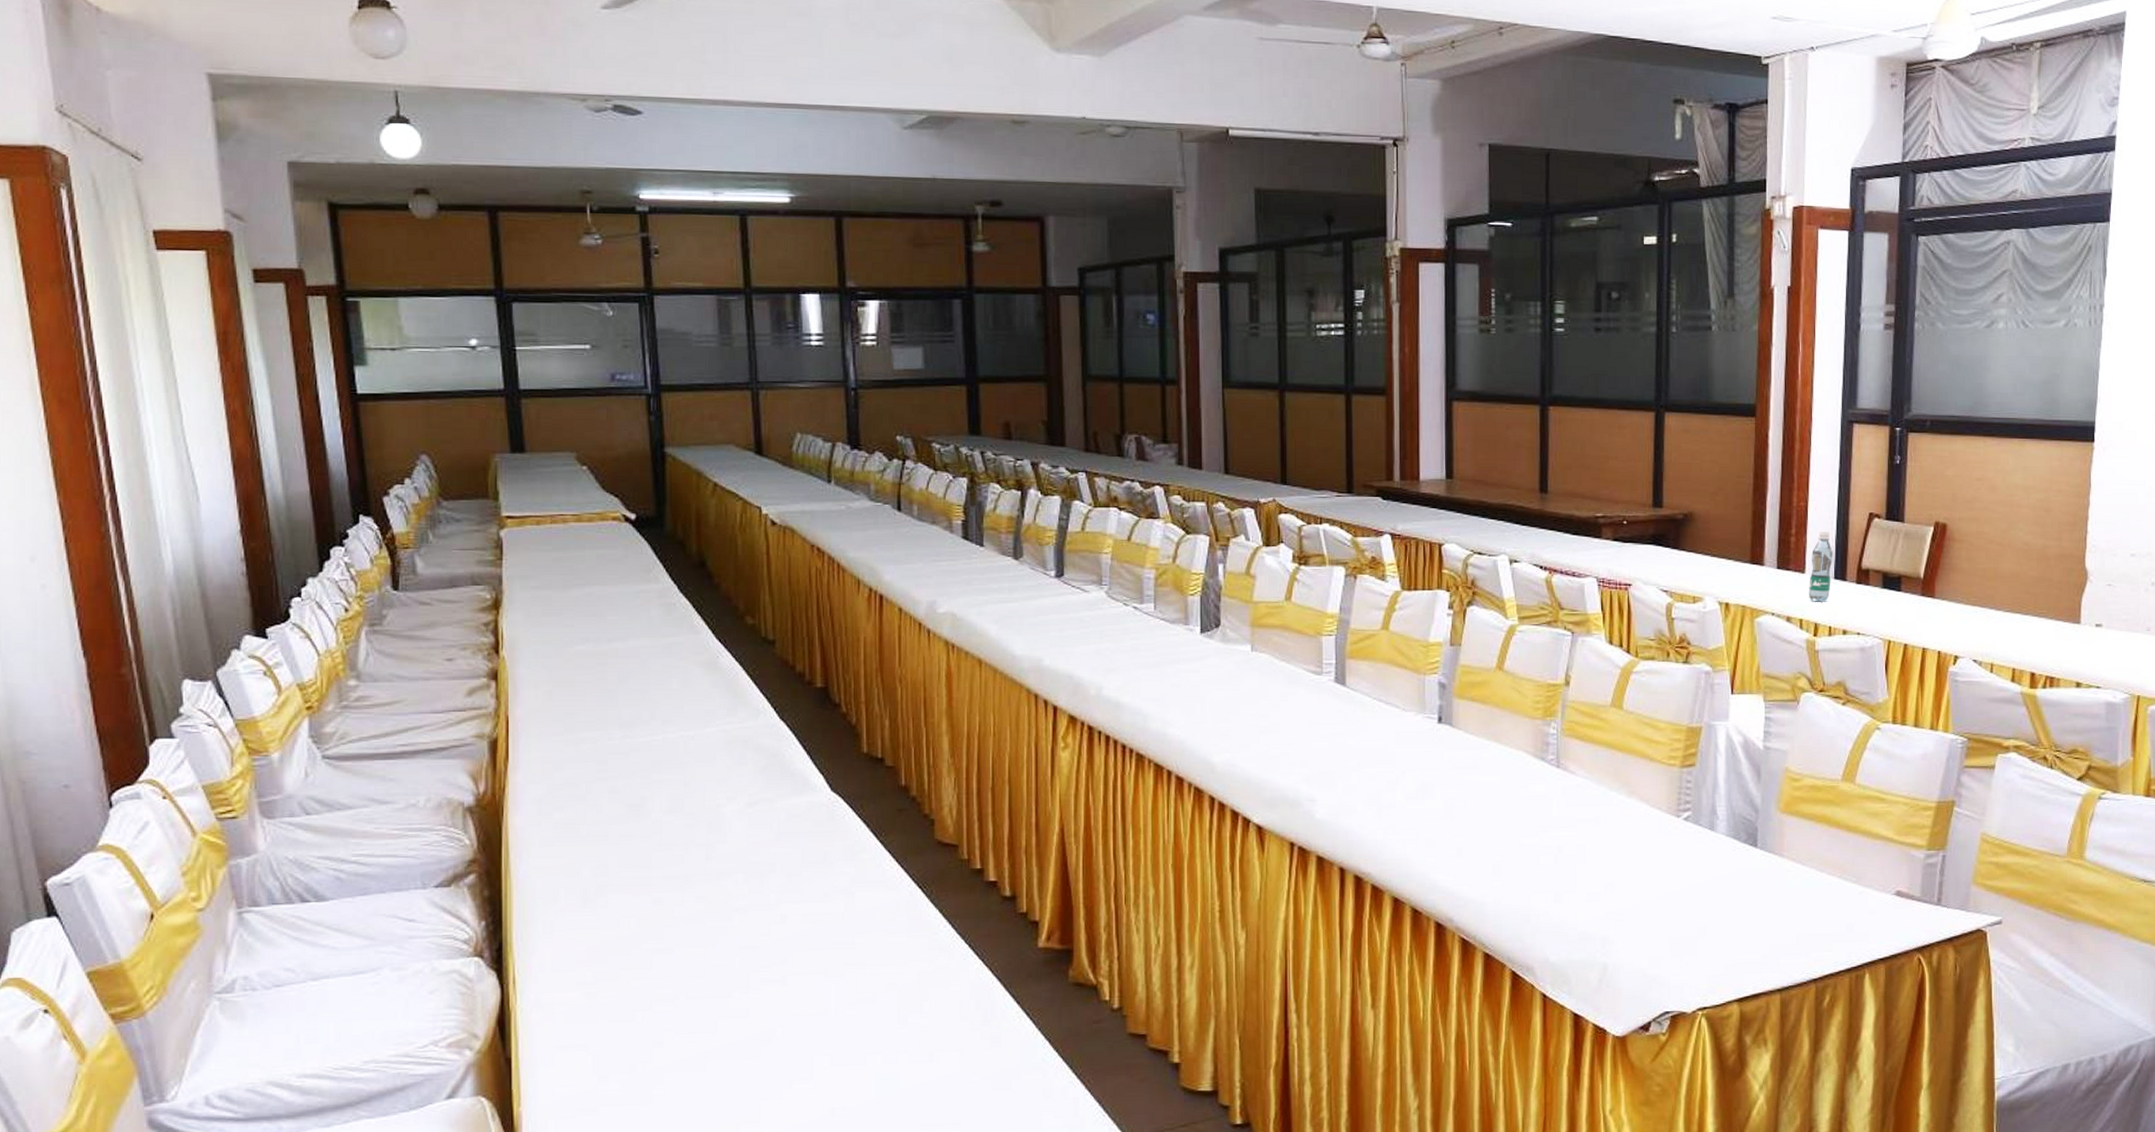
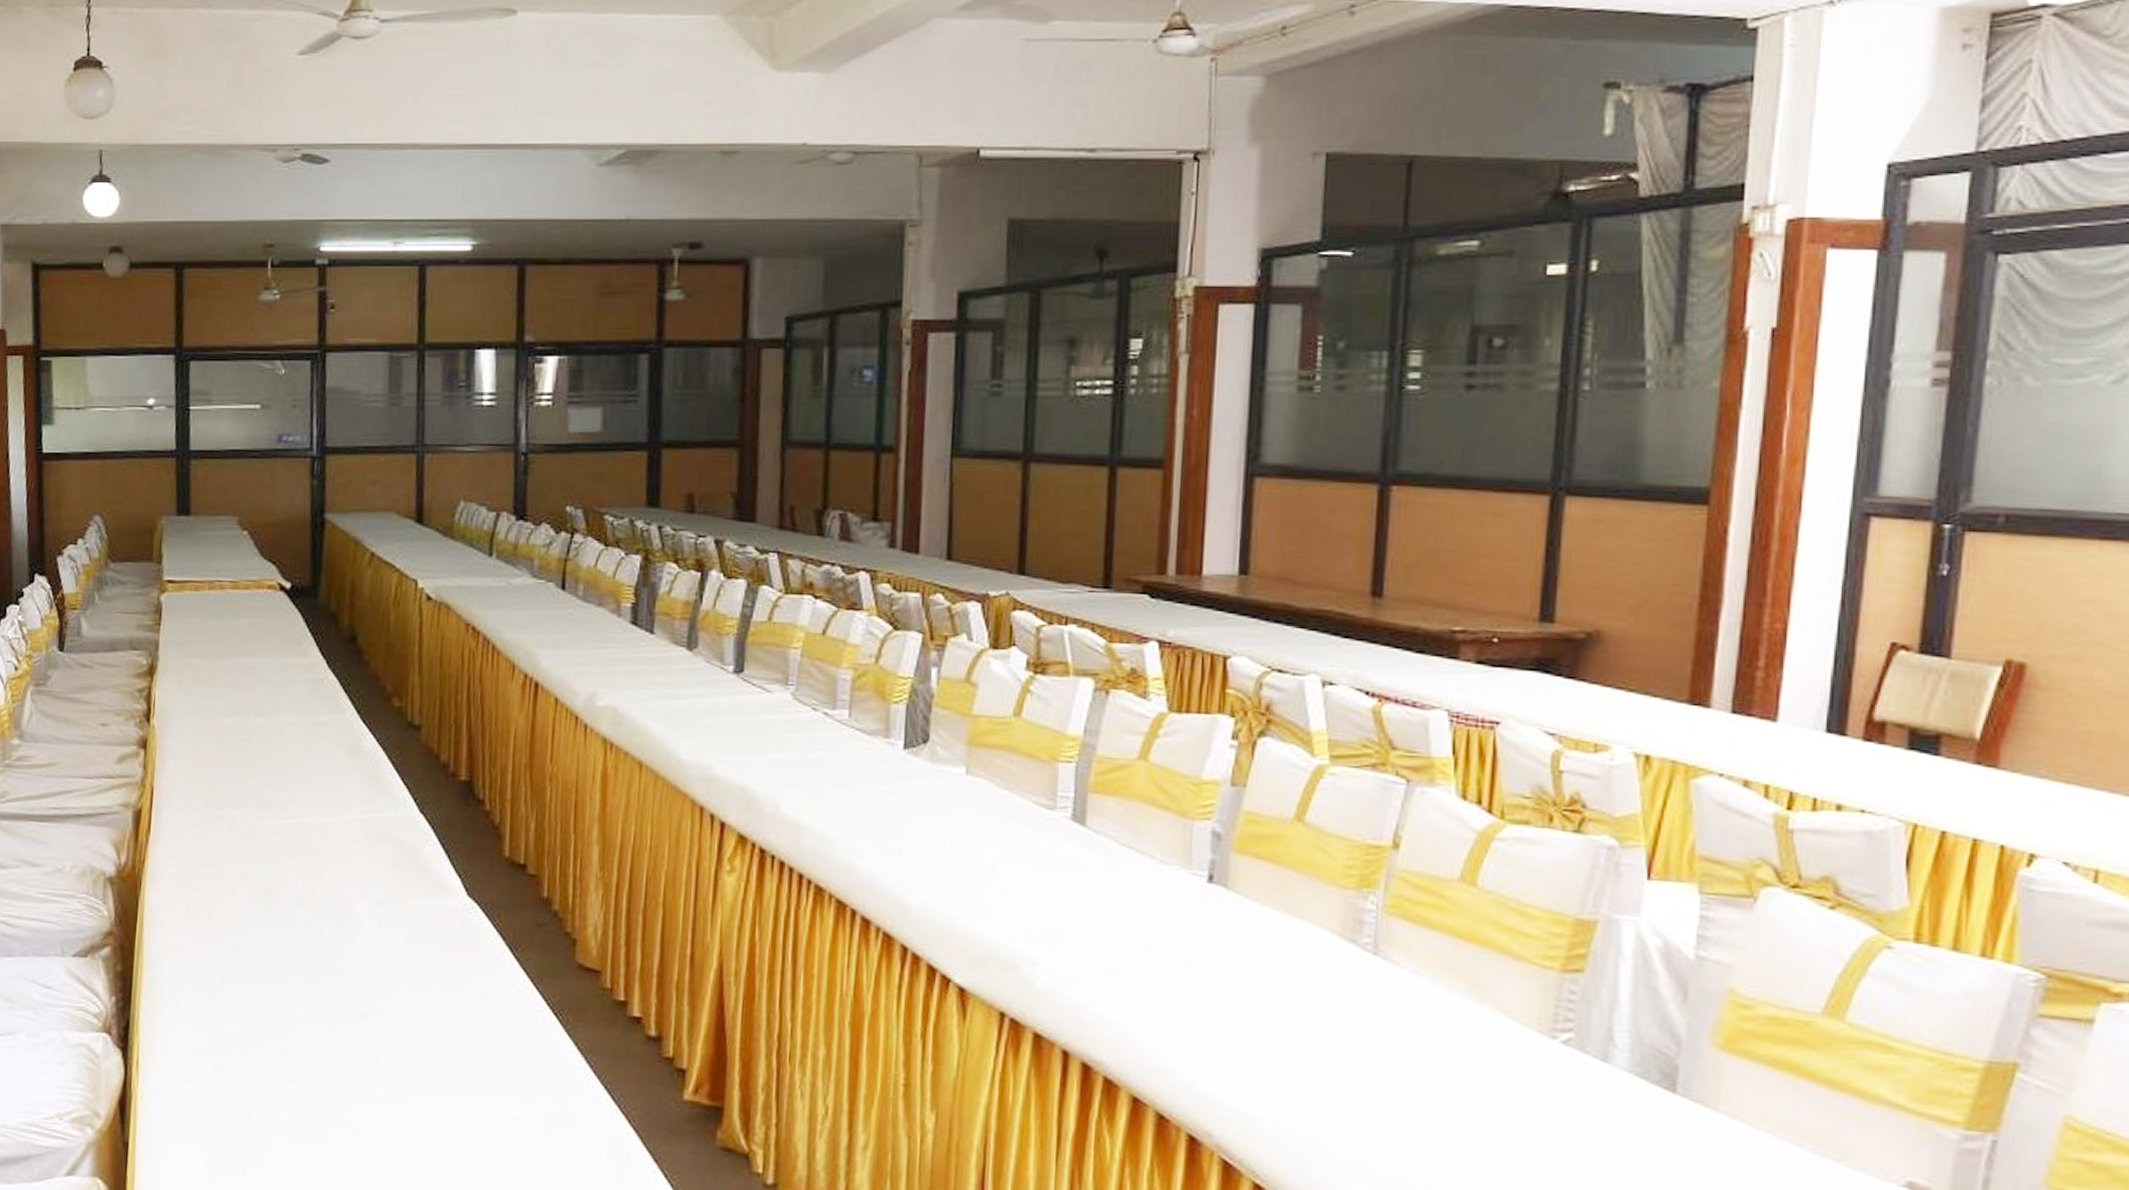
bottle: present [1809,531,1833,602] -> none [1782,664,1826,764]

